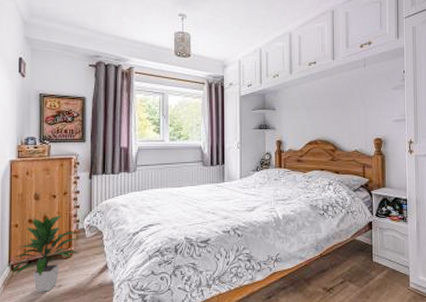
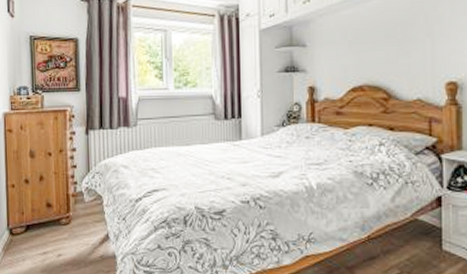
indoor plant: present [12,215,81,292] -> none [11,176,80,261]

